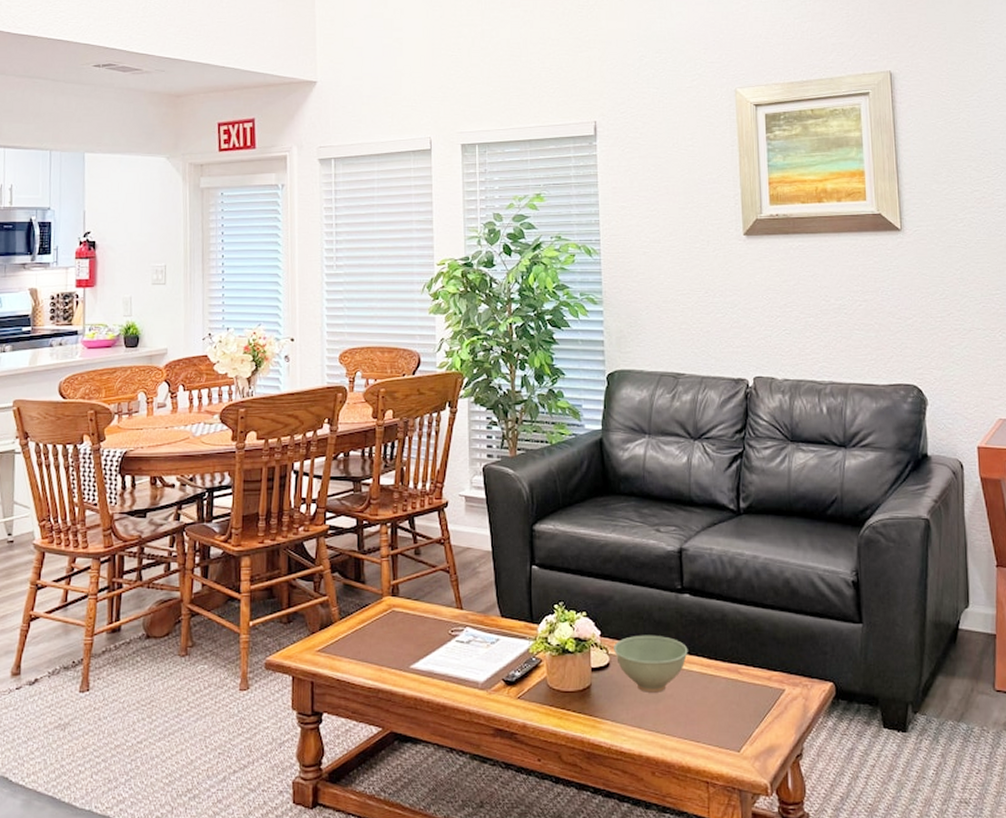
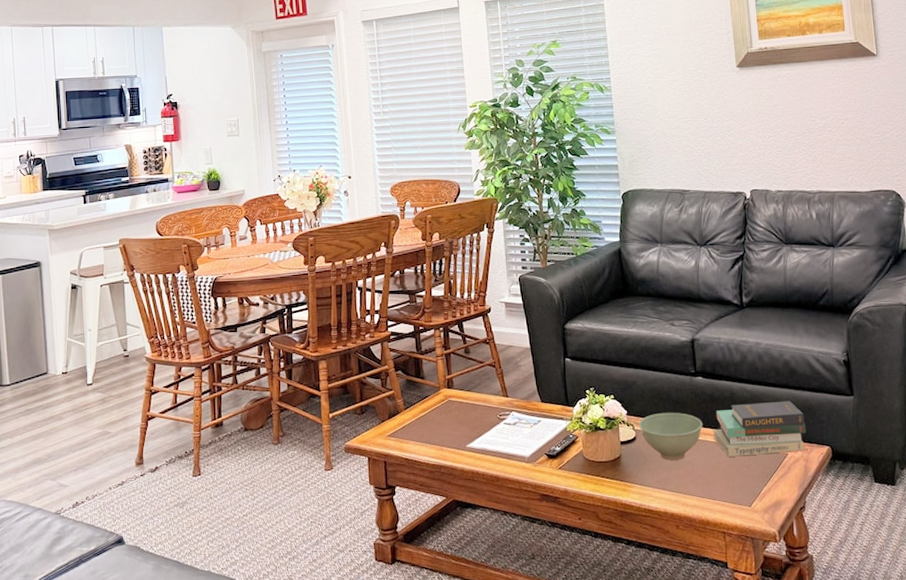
books: none [699,626,807,691] -> present [712,400,806,457]

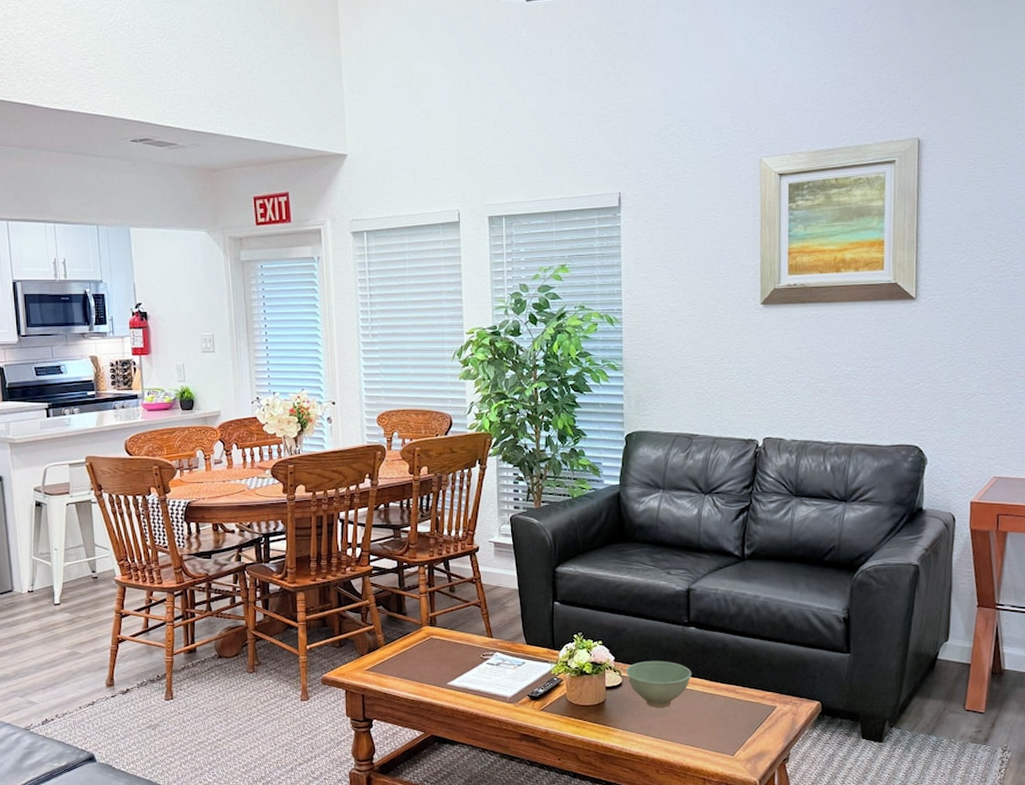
books: present [712,400,806,457] -> none [701,655,798,707]

